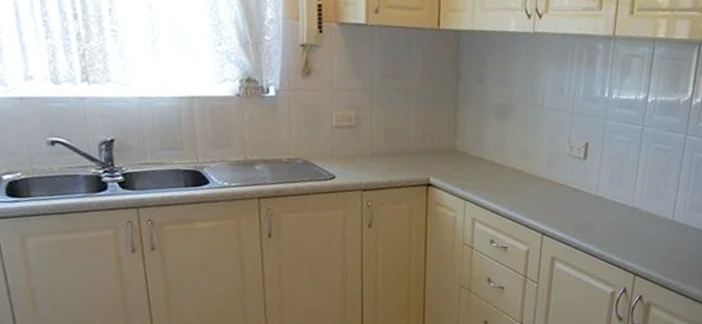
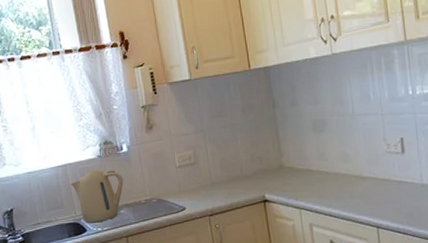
kettle: none [196,108,265,176] -> present [71,168,124,223]

